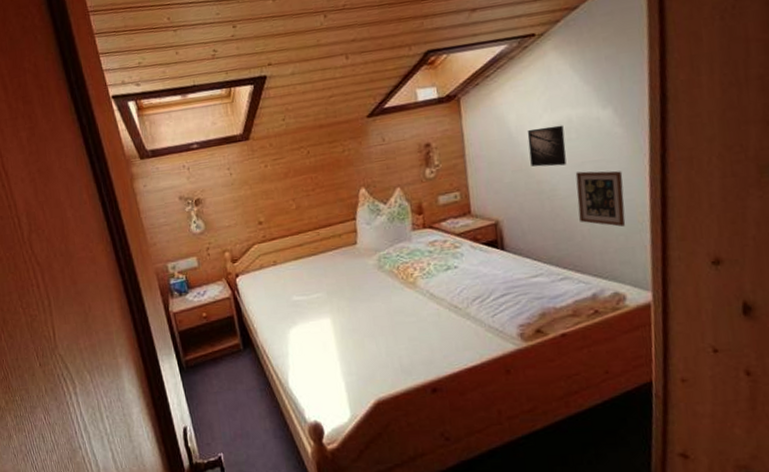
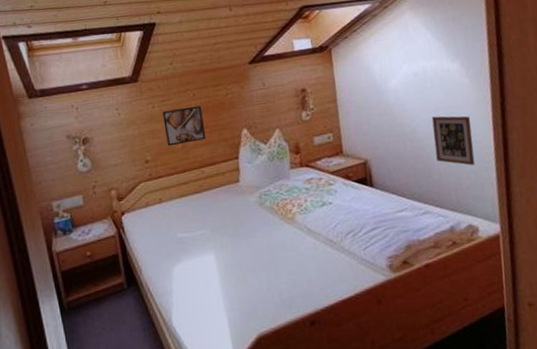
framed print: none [275,164,322,207] -> present [162,105,206,147]
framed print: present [527,125,567,167] -> none [389,75,424,112]

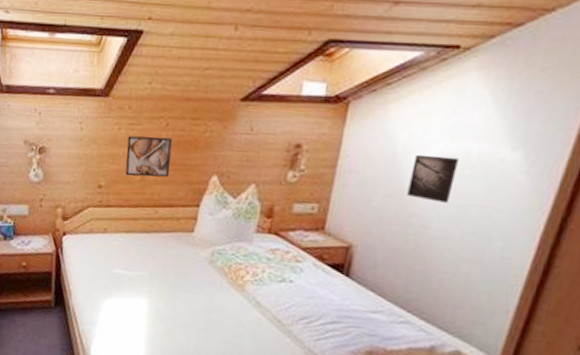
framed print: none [389,75,424,112] -> present [407,154,459,203]
picture frame: present [431,116,475,166] -> none [442,213,510,284]

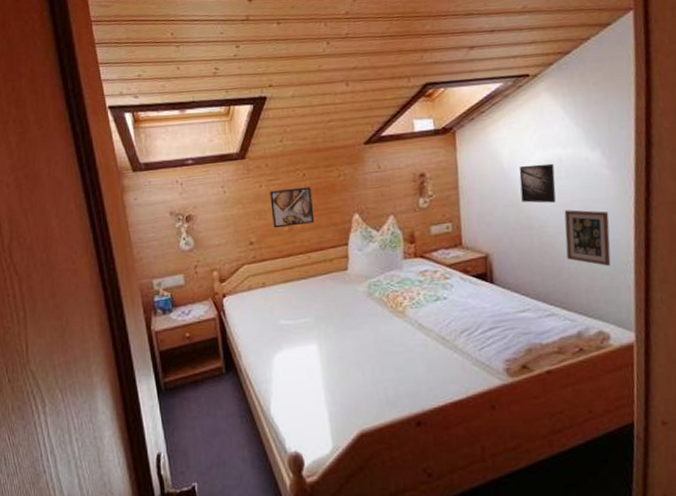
picture frame: none [442,213,510,284] -> present [564,209,611,266]

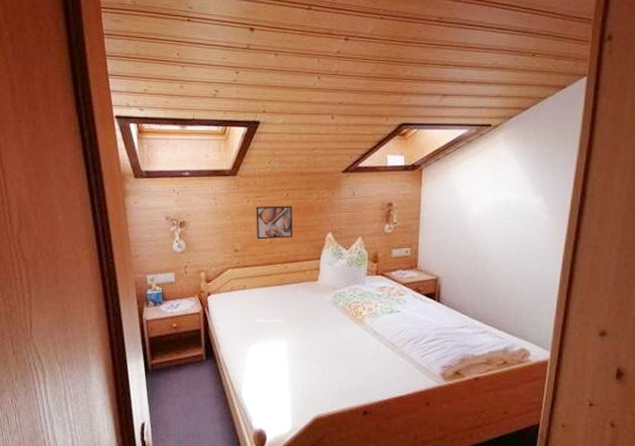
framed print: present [518,163,556,203] -> none [472,204,502,238]
picture frame: present [564,209,611,266] -> none [503,245,543,295]

